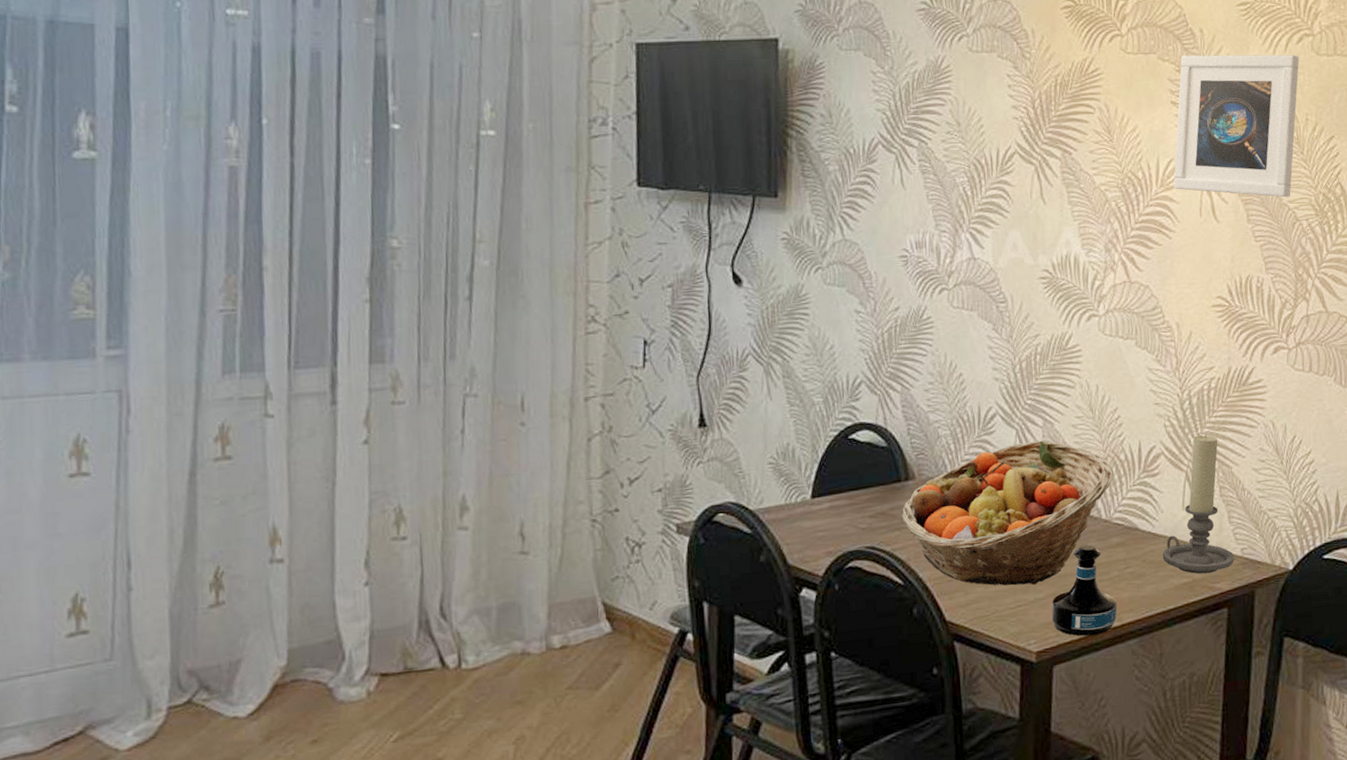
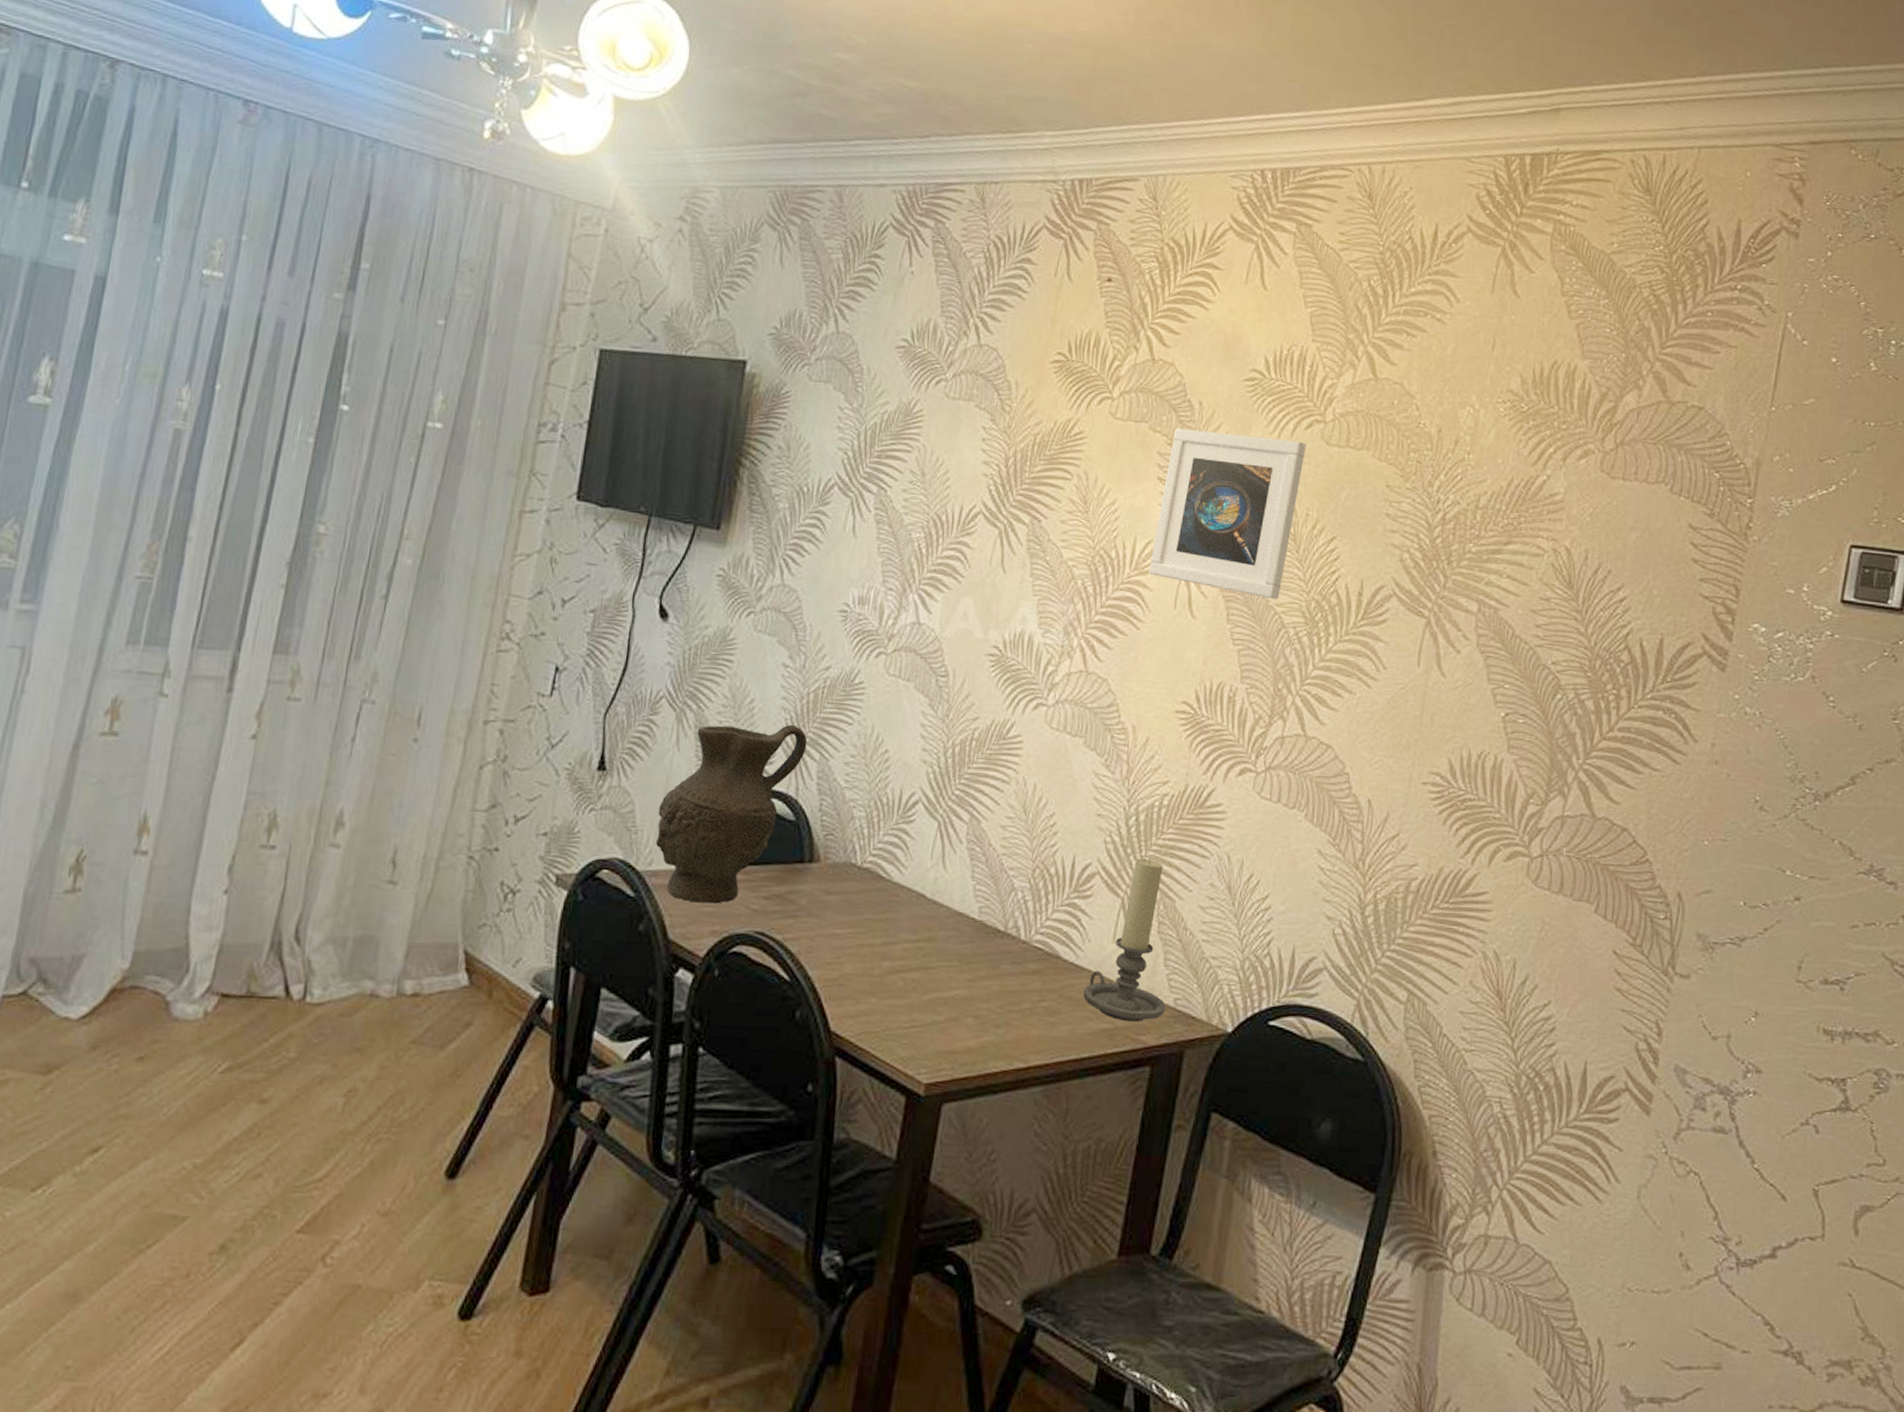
decorative vase: none [761,363,888,530] -> present [655,724,808,904]
fruit basket: present [901,440,1114,586] -> none [798,838,1040,1004]
tequila bottle: present [1051,545,1117,636] -> none [948,967,1025,1075]

